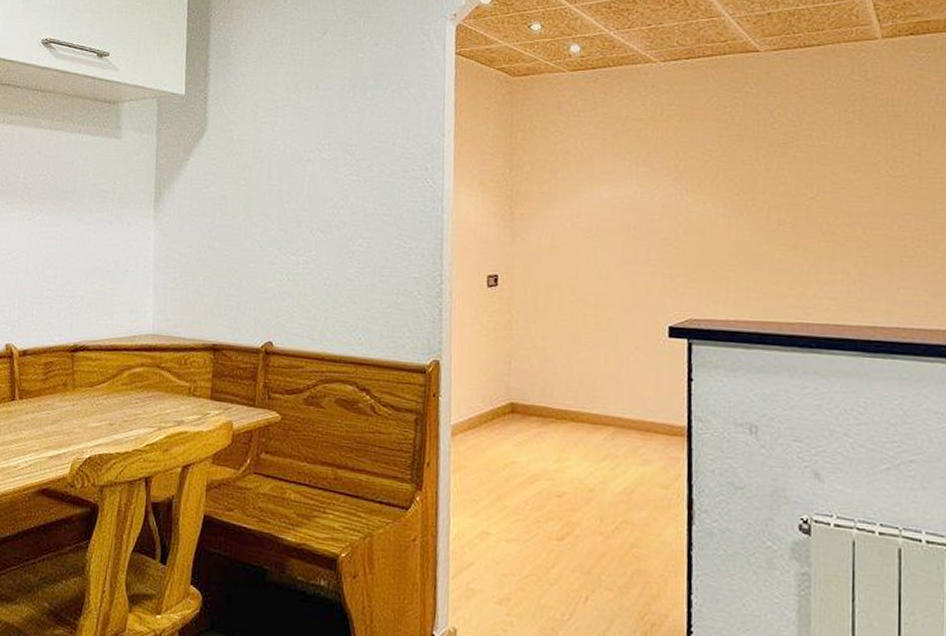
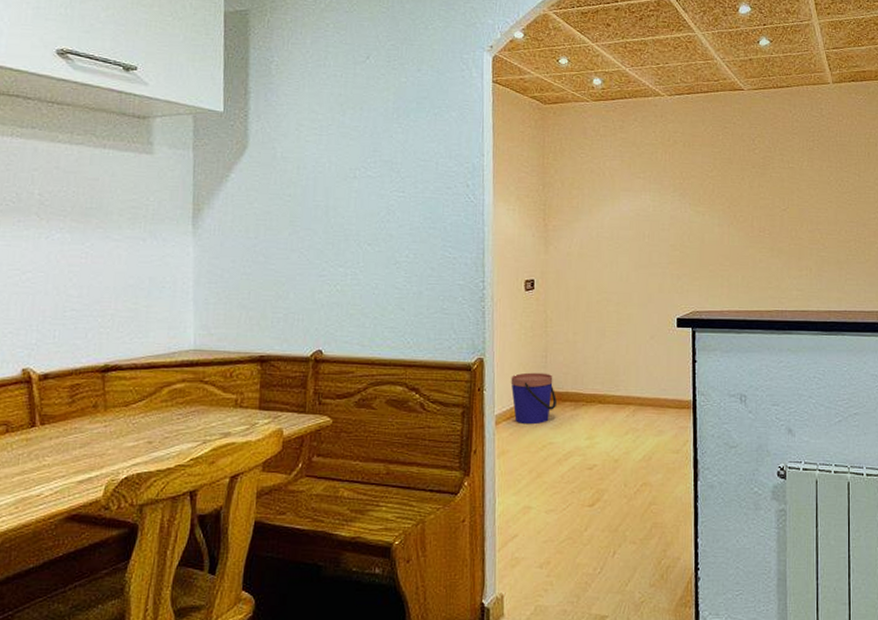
bucket: none [469,379,522,439] -> present [510,372,558,425]

